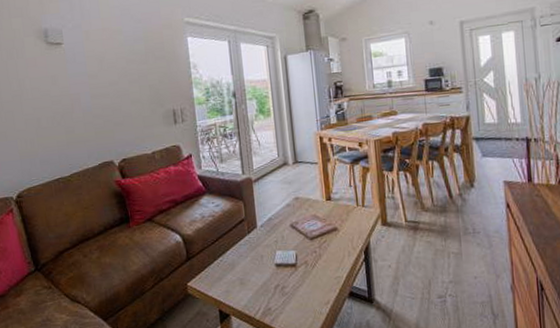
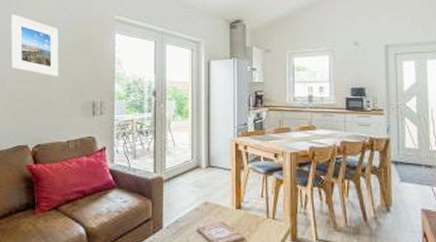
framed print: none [77,27,135,88] -> present [11,14,59,76]

